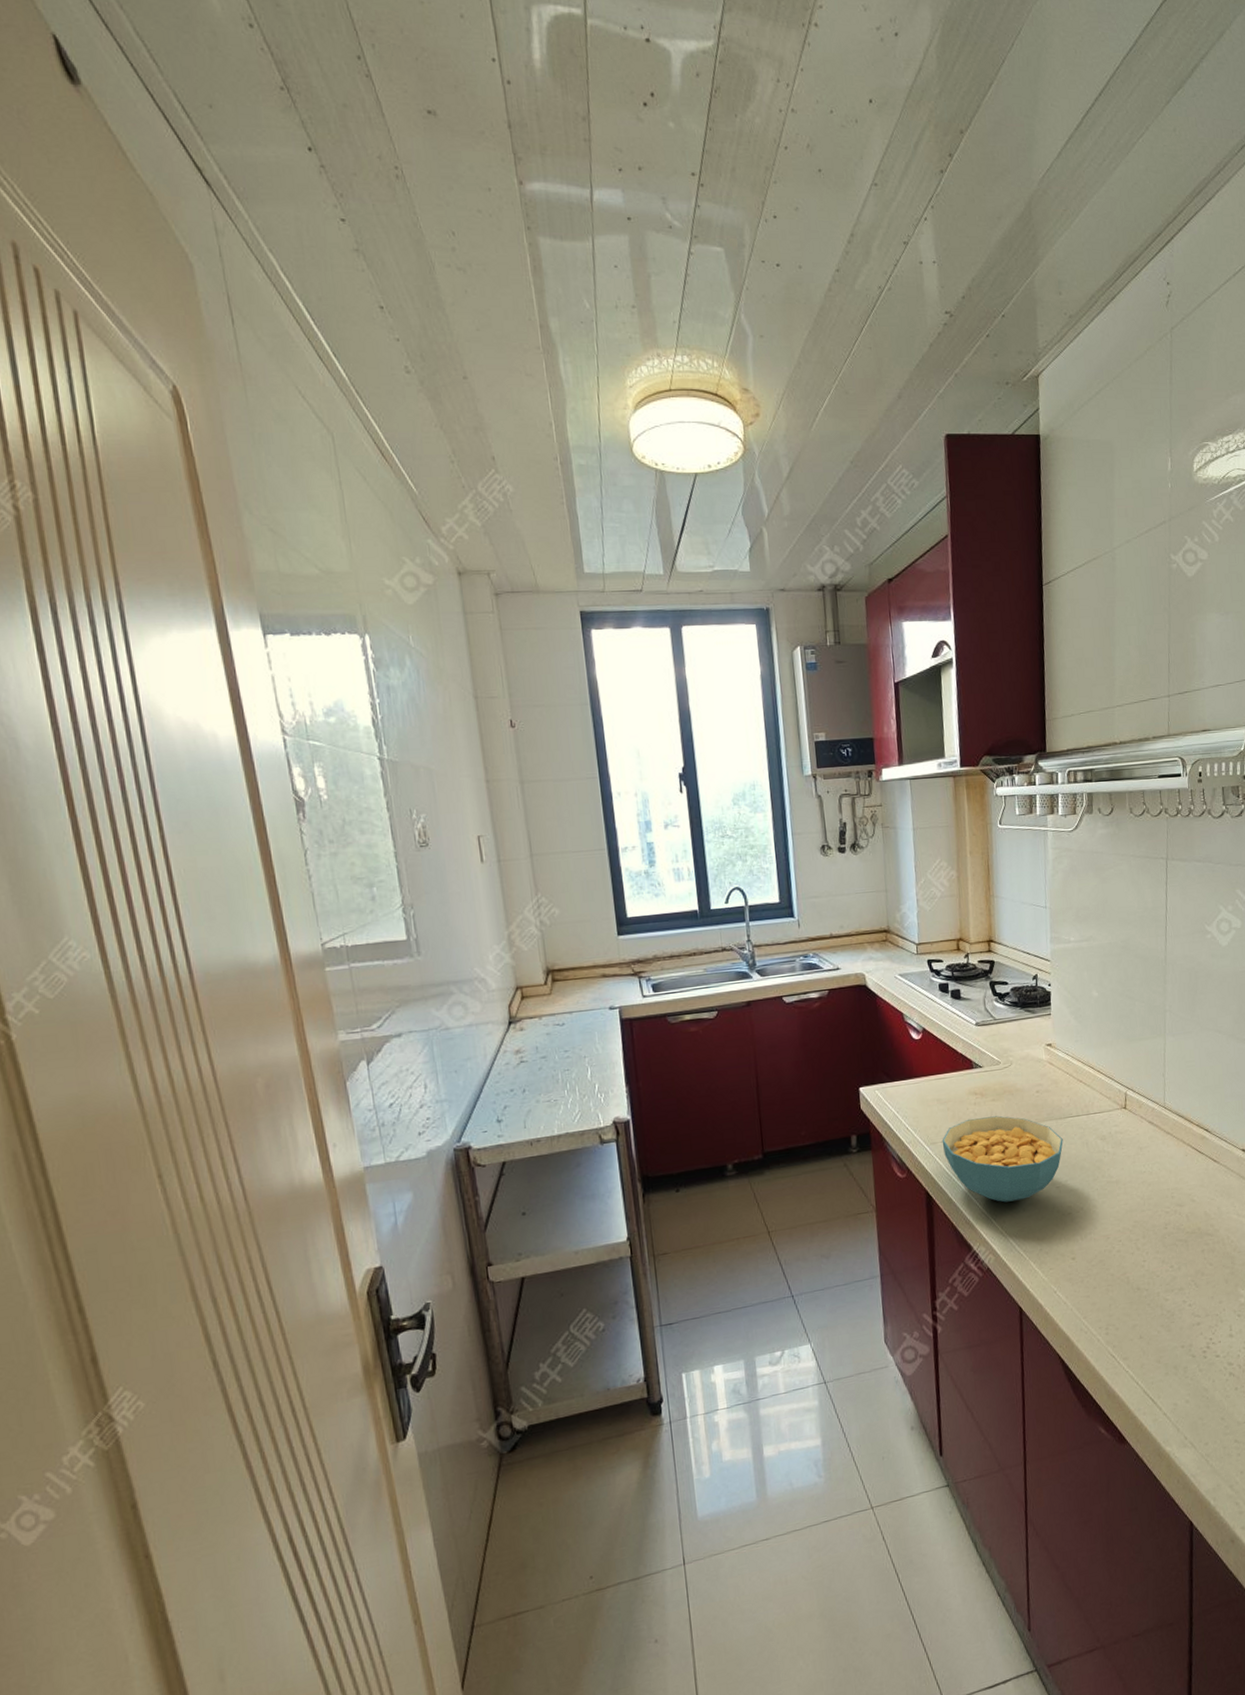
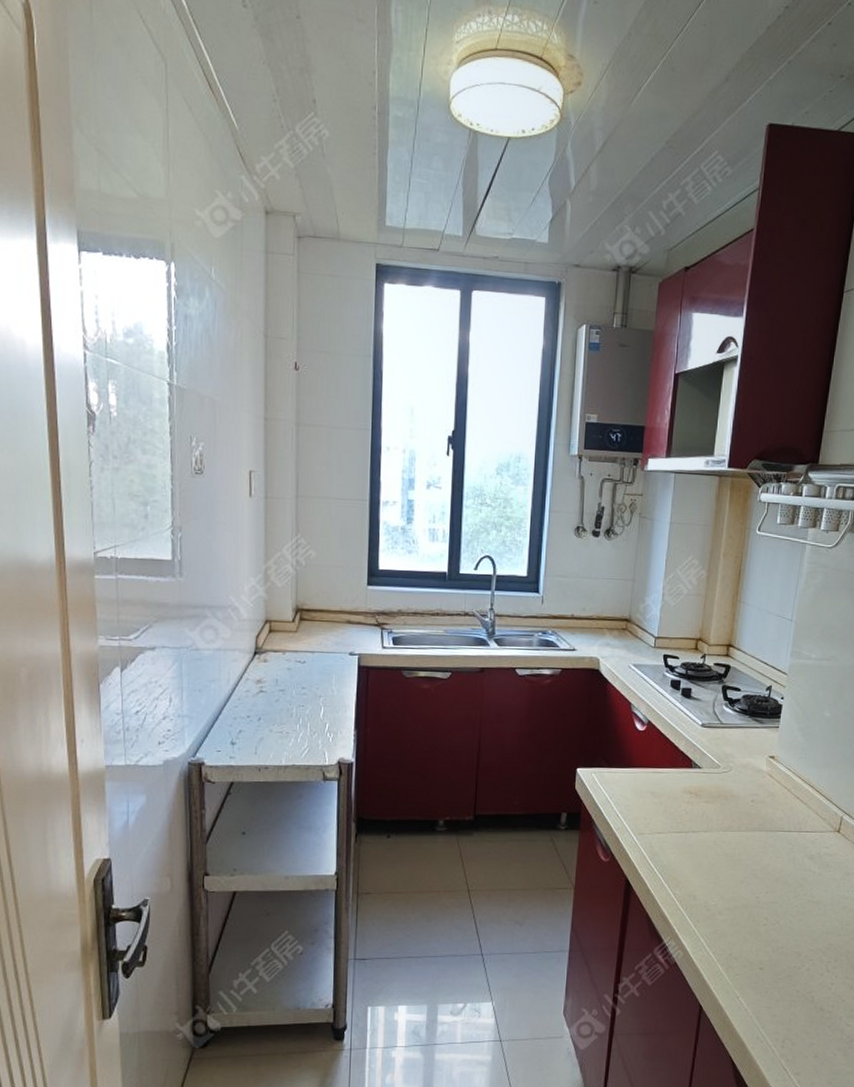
cereal bowl: present [942,1116,1063,1203] -> none [649,816,771,903]

